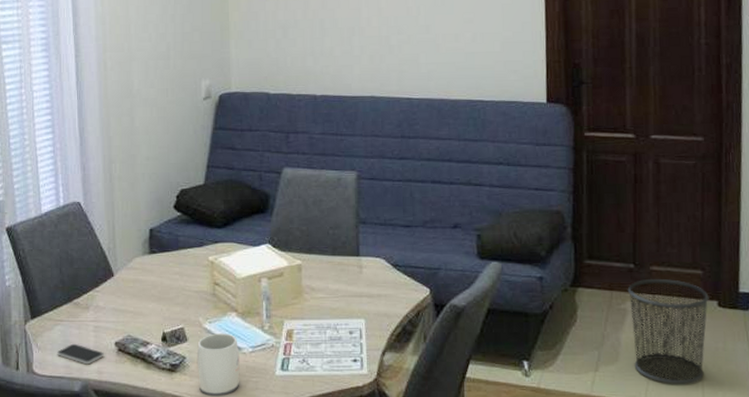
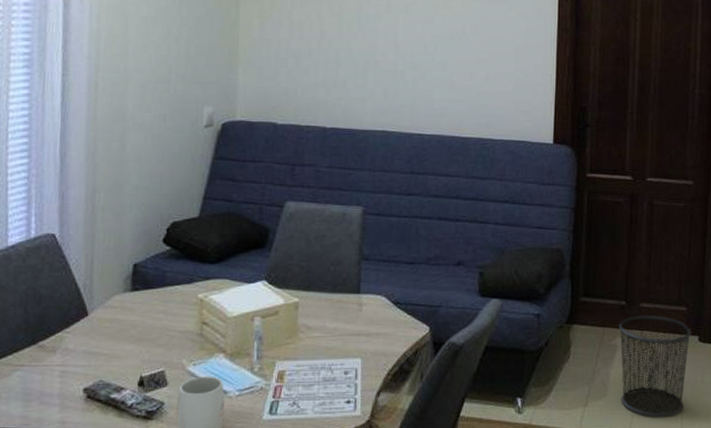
smartphone: present [56,343,104,365] -> none [12,391,70,414]

